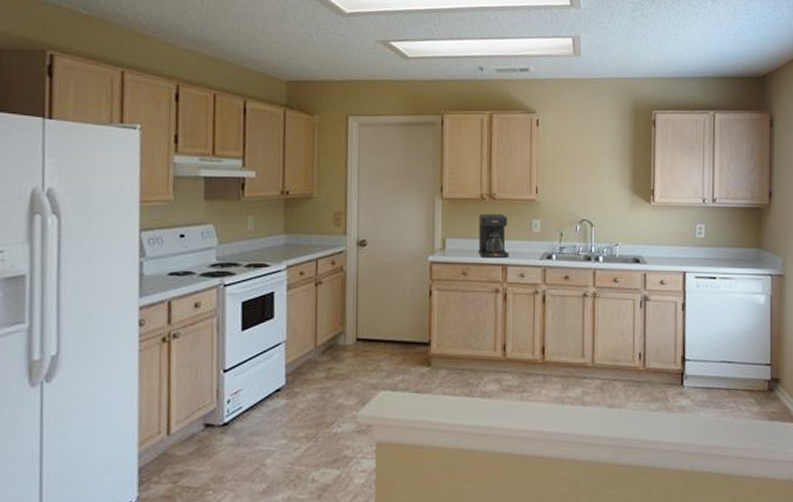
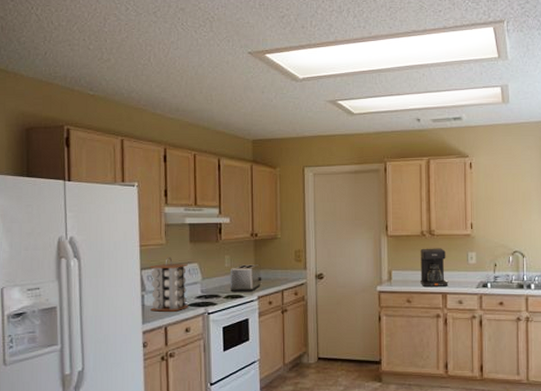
spice rack: none [150,216,201,284] -> present [150,257,189,313]
toaster: none [252,227,293,259] -> present [230,264,262,291]

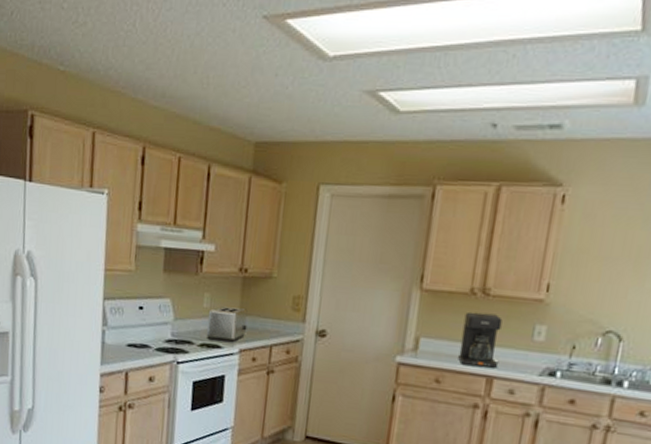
spice rack: present [150,257,189,313] -> none [111,287,159,356]

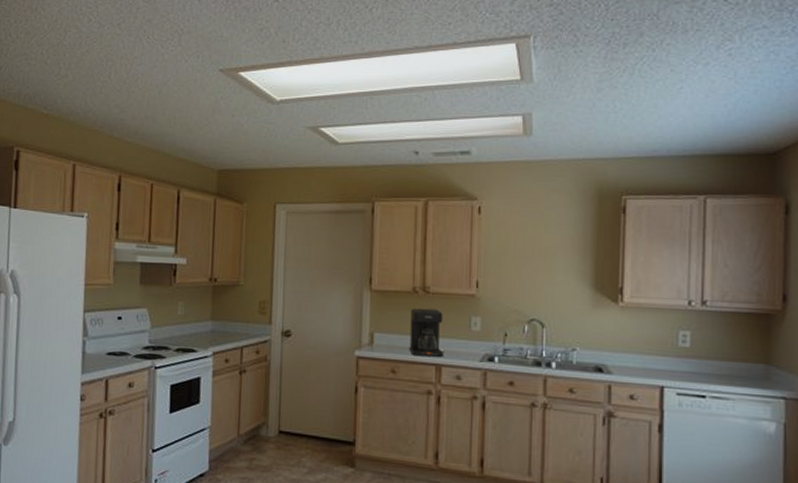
toaster: present [206,306,248,342] -> none [181,313,219,346]

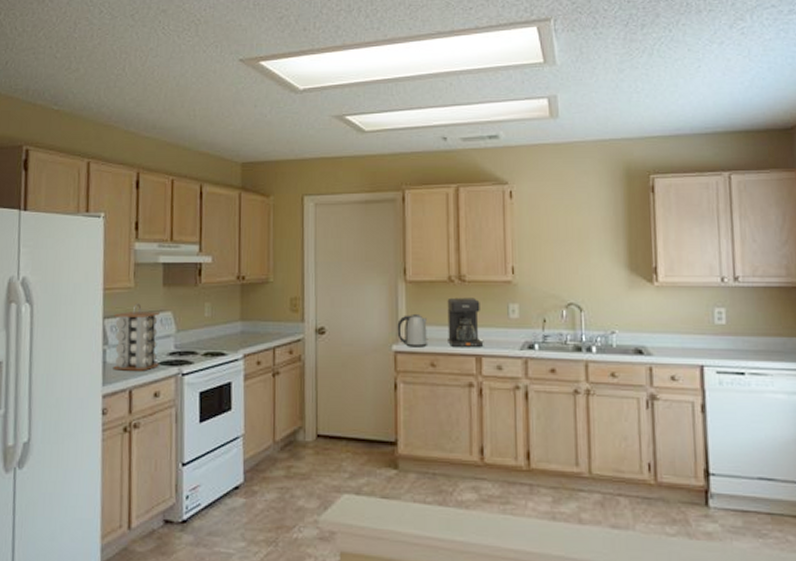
spice rack: none [91,299,136,363] -> present [113,303,160,372]
kettle: none [360,321,390,355] -> present [397,313,427,348]

